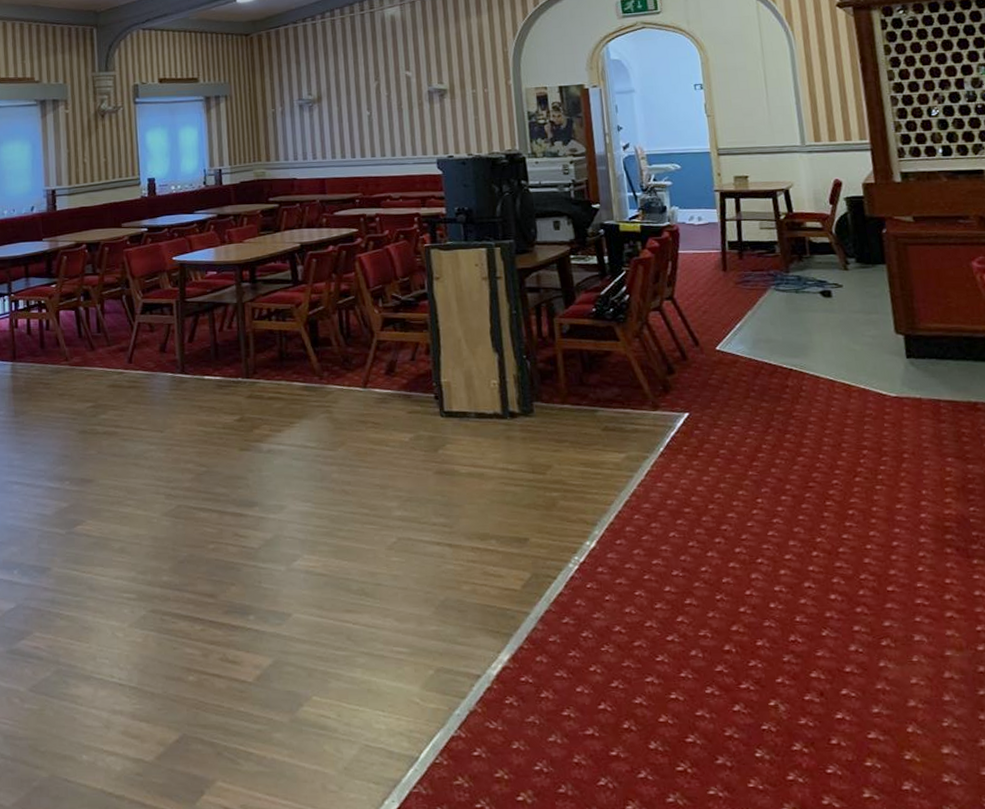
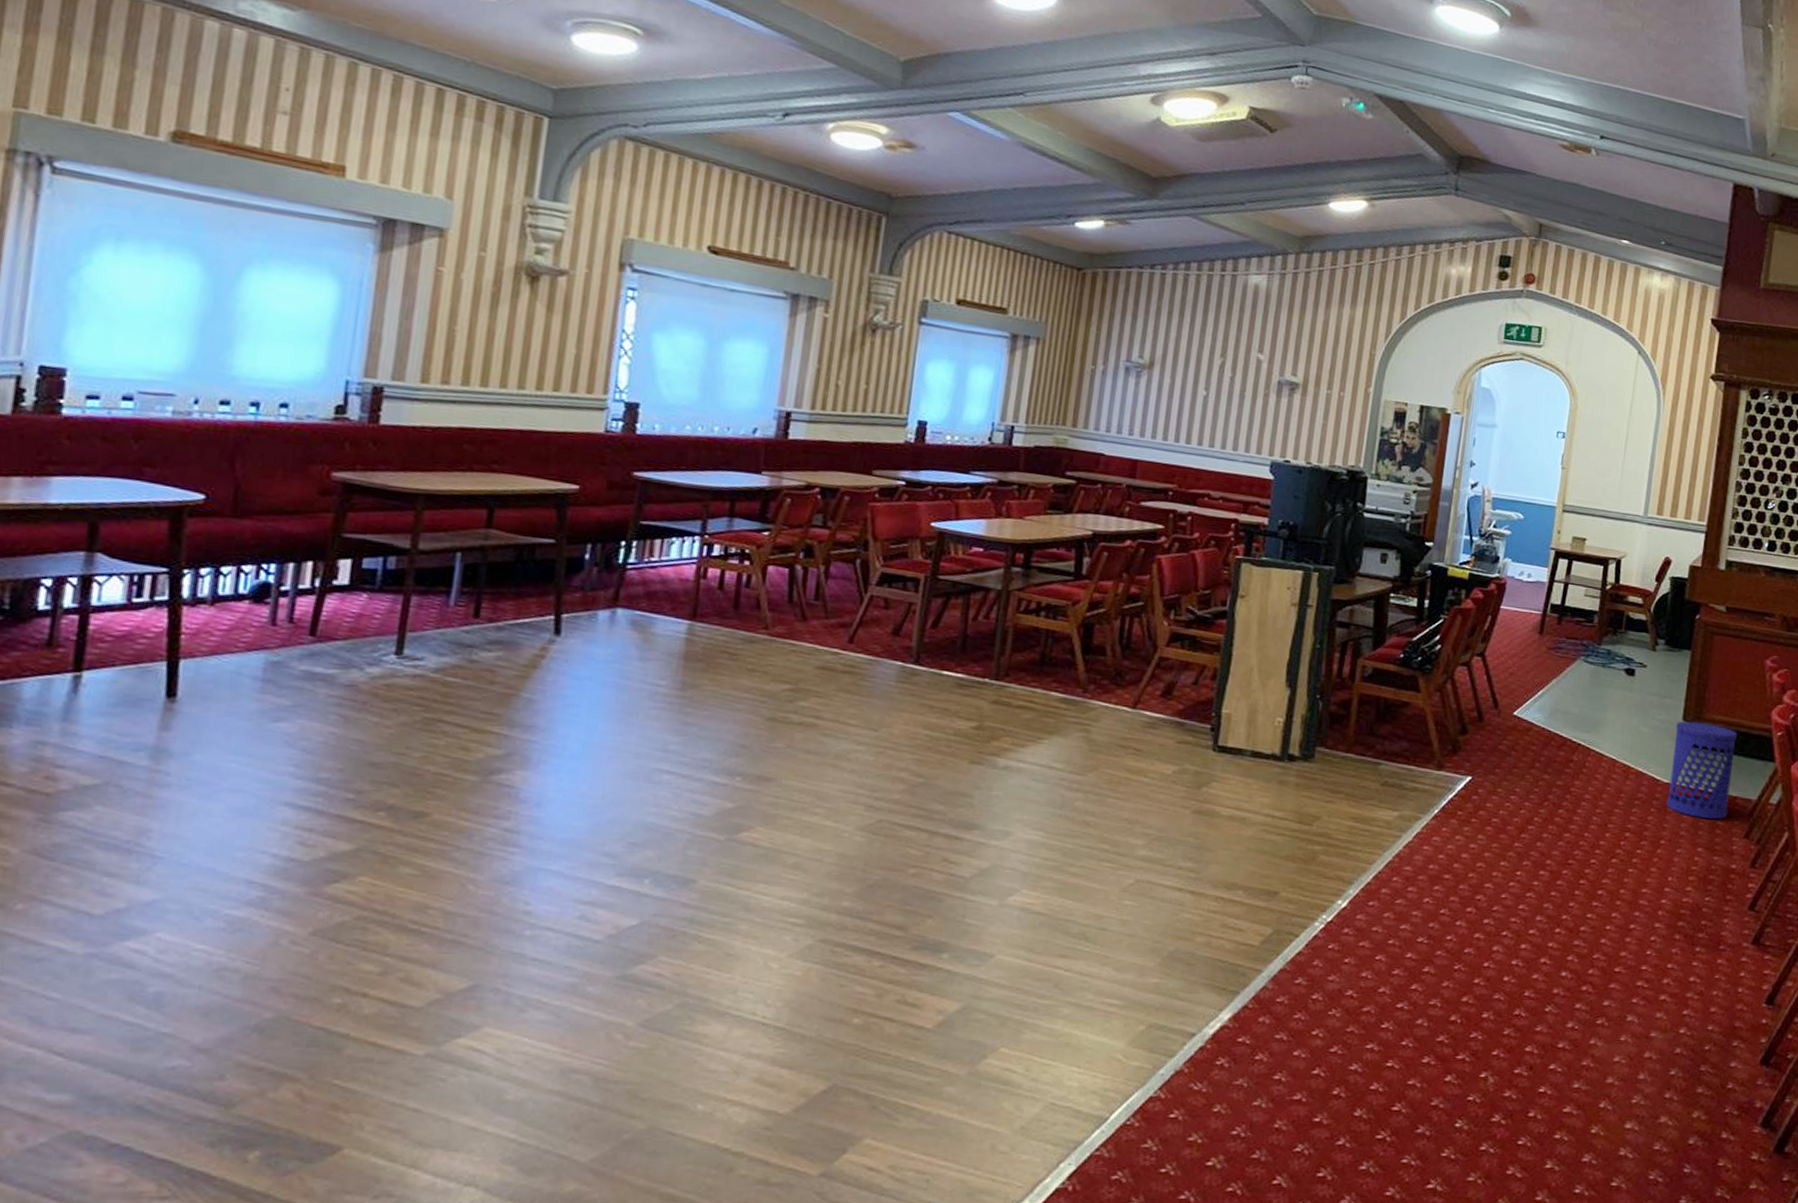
waste bin: none [889,332,972,428] -> present [1666,721,1737,820]

